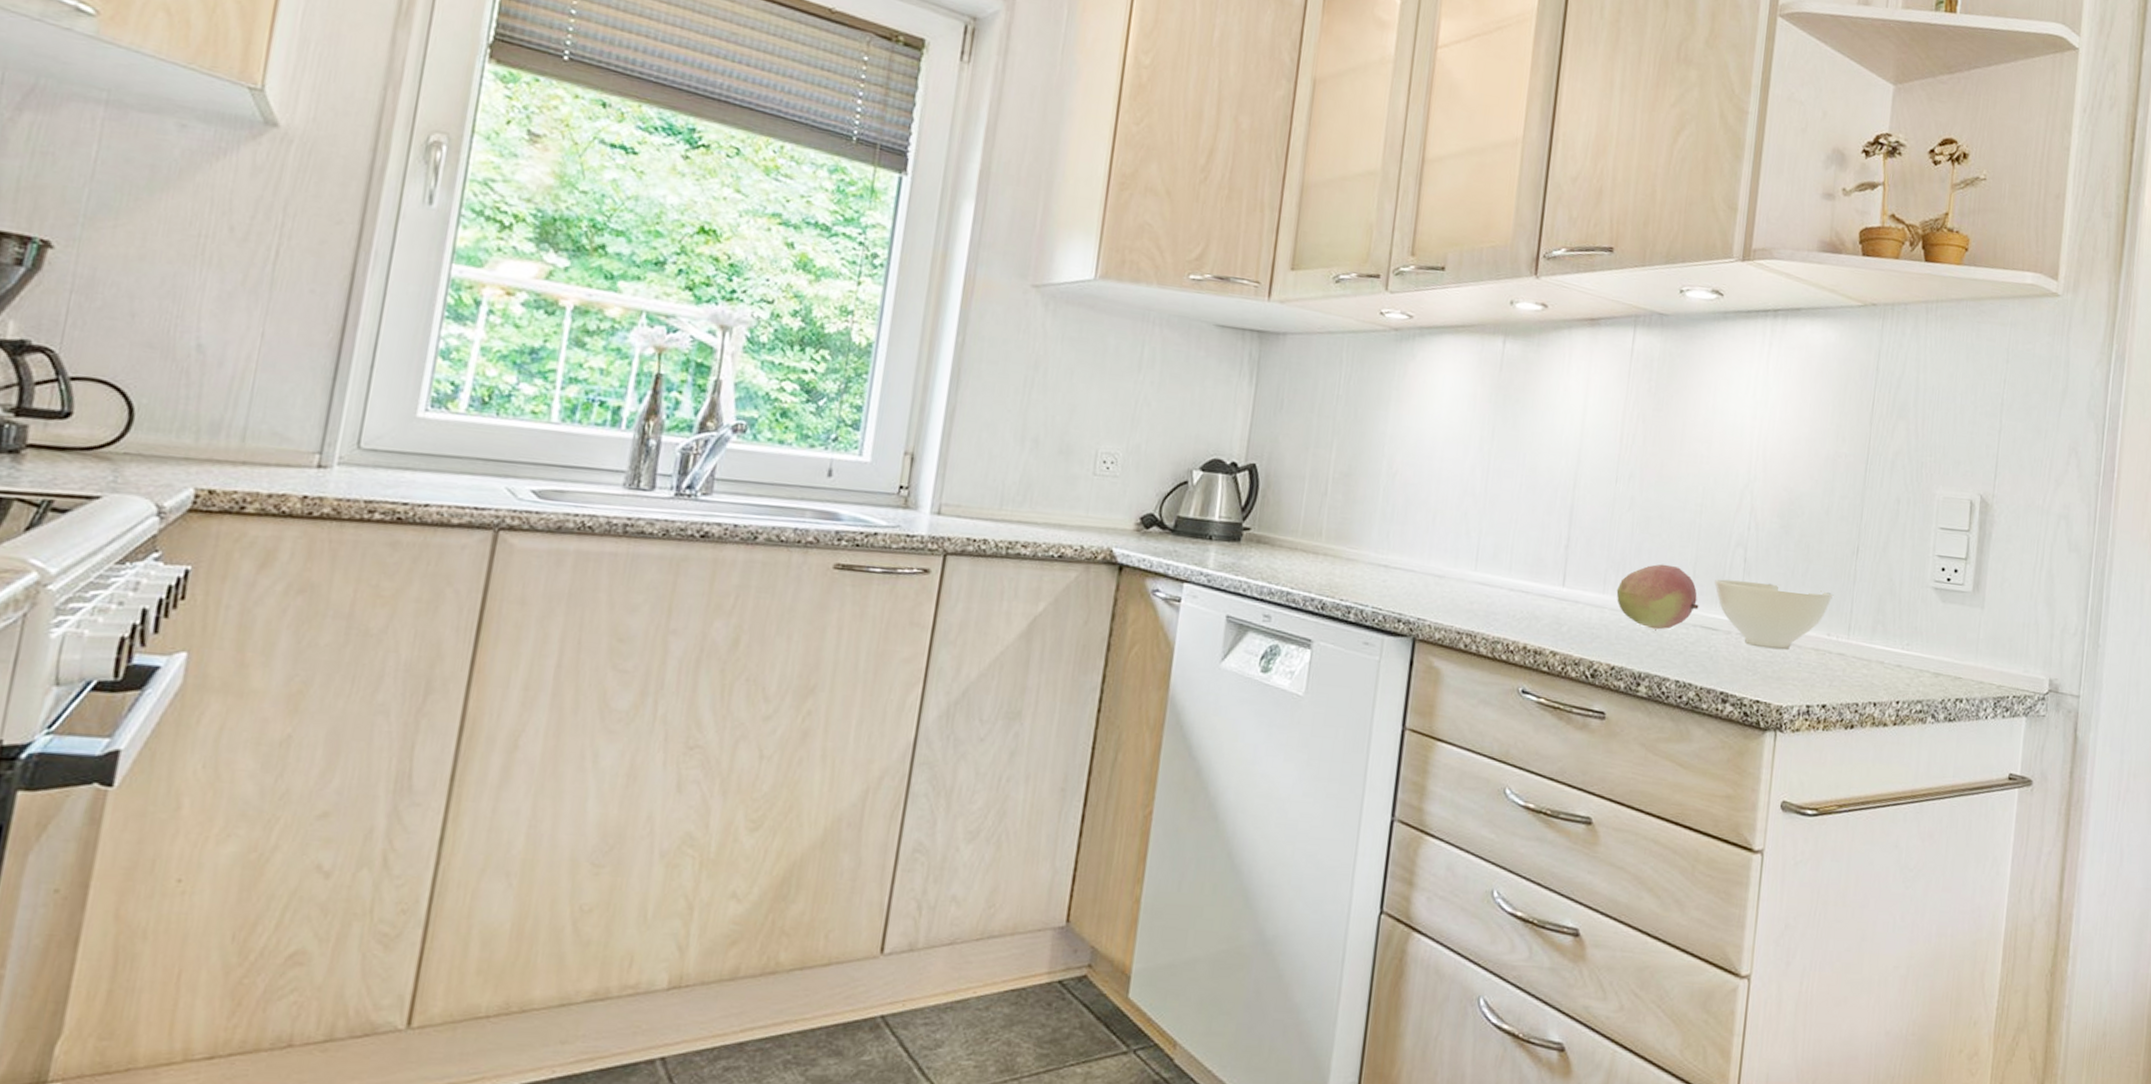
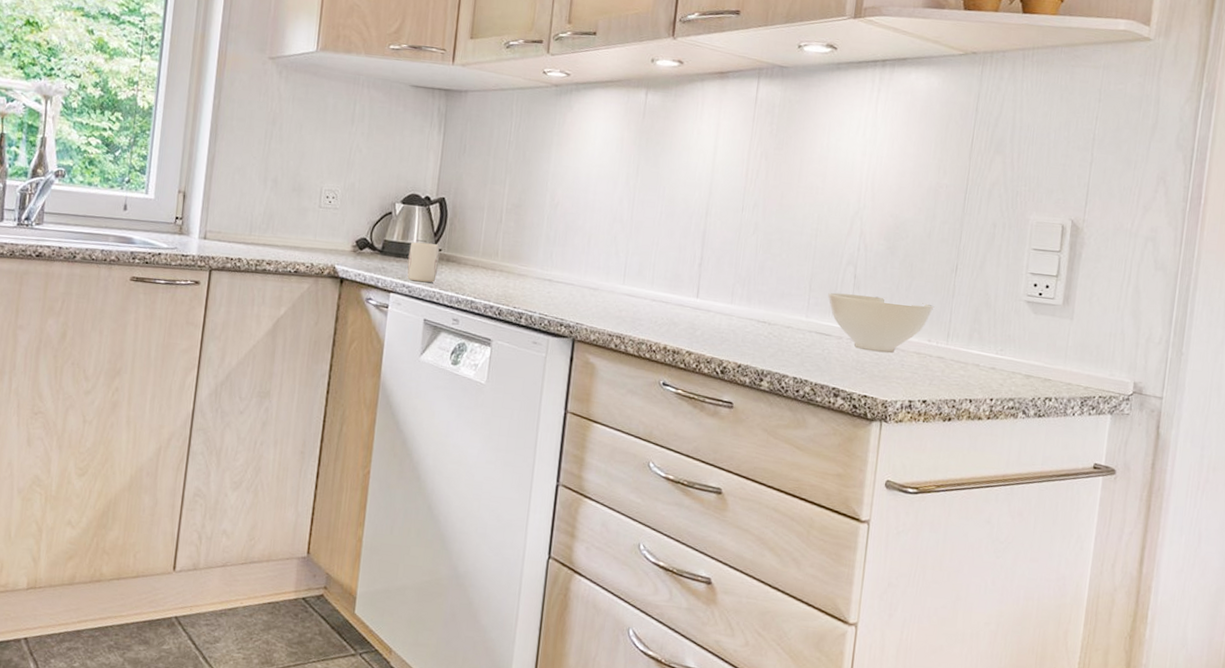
mug: none [1206,518,1249,570] -> present [407,241,440,283]
fruit: present [1616,564,1699,630] -> none [742,279,814,335]

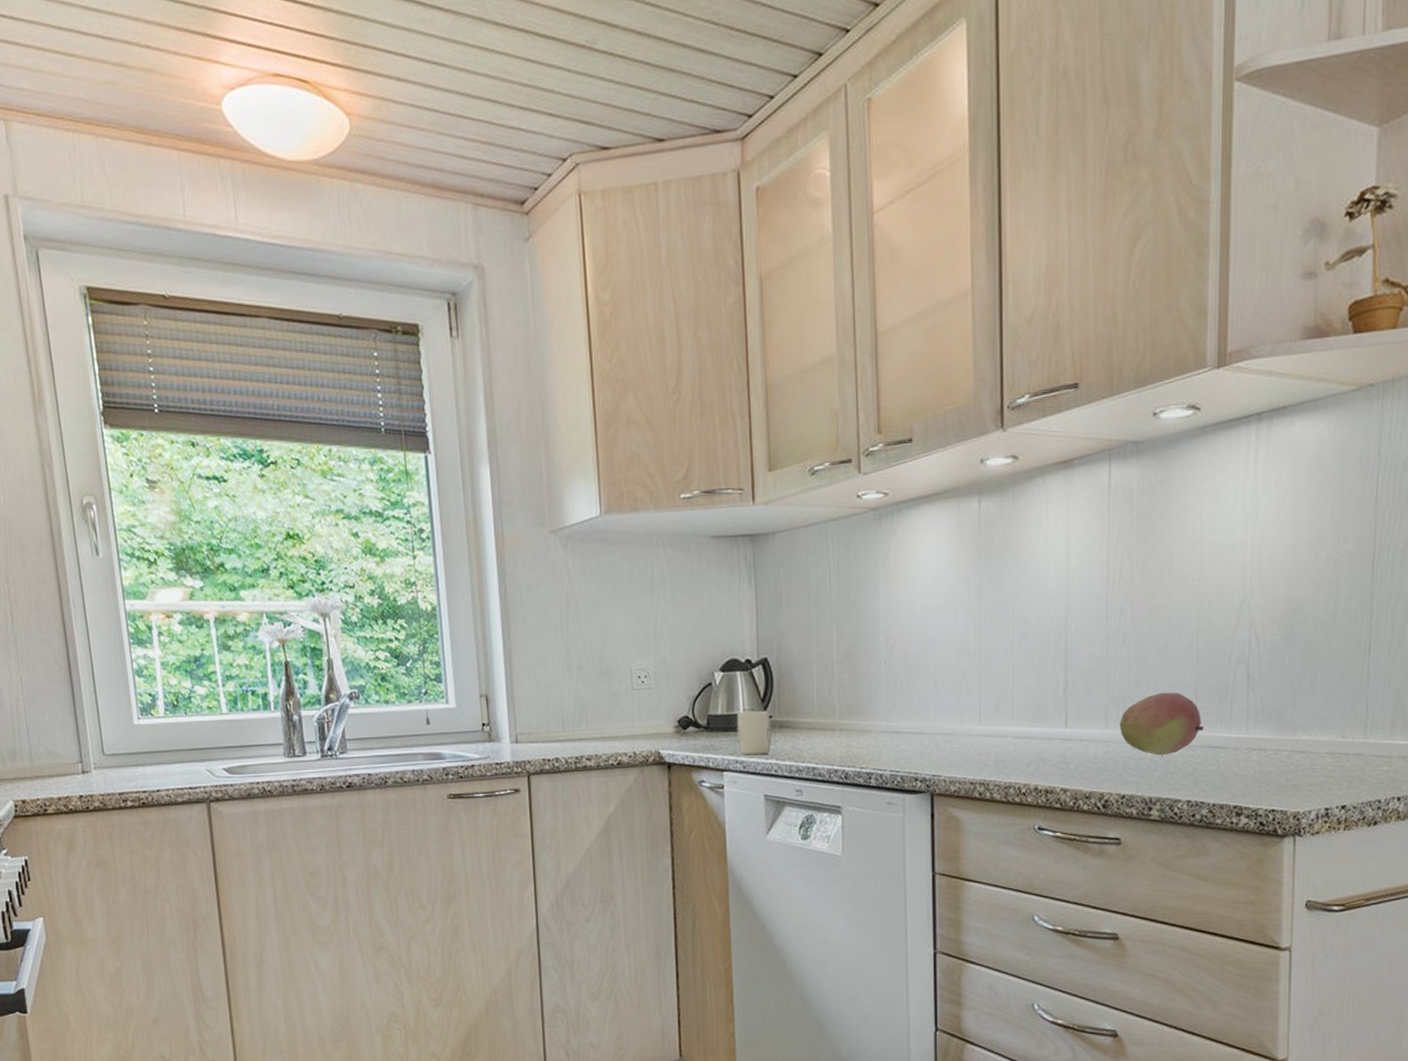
fruit: none [742,279,814,335] -> present [1119,692,1204,756]
bowl: present [828,292,933,354] -> none [1218,695,1345,759]

